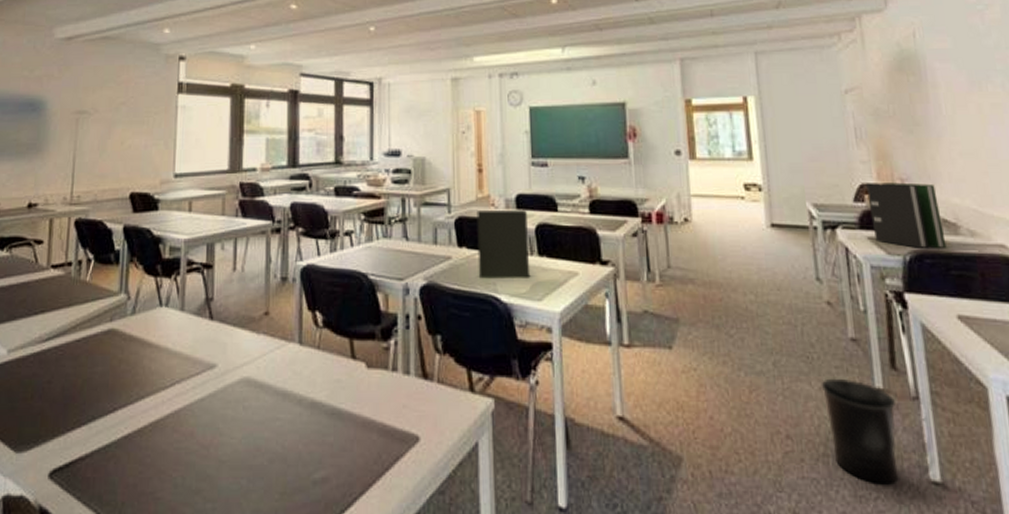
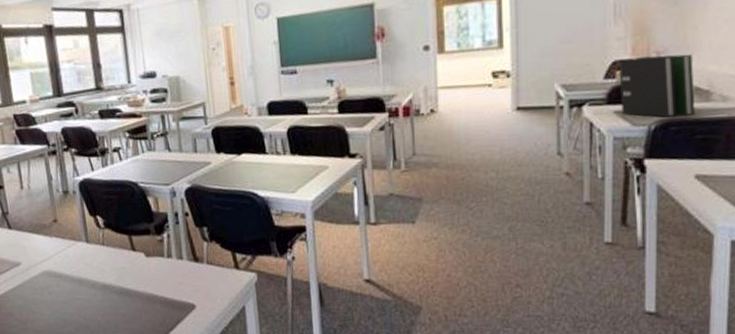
binder: present [476,210,531,279] -> none [231,116,284,179]
waste bin: present [821,378,899,485] -> none [552,236,623,317]

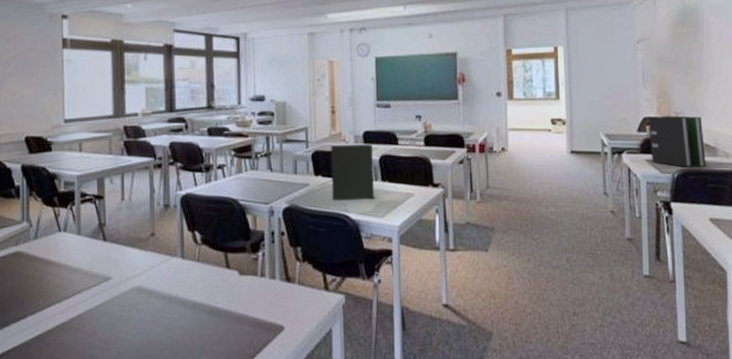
binder: none [231,116,284,179] -> present [330,144,375,201]

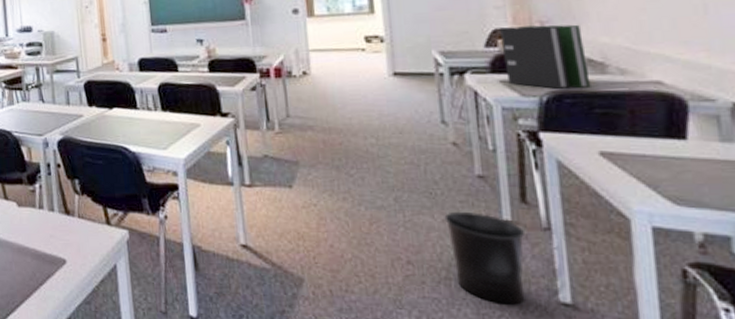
binder: present [330,144,375,201] -> none [103,72,156,132]
waste bin: none [602,269,658,346] -> present [444,211,526,305]

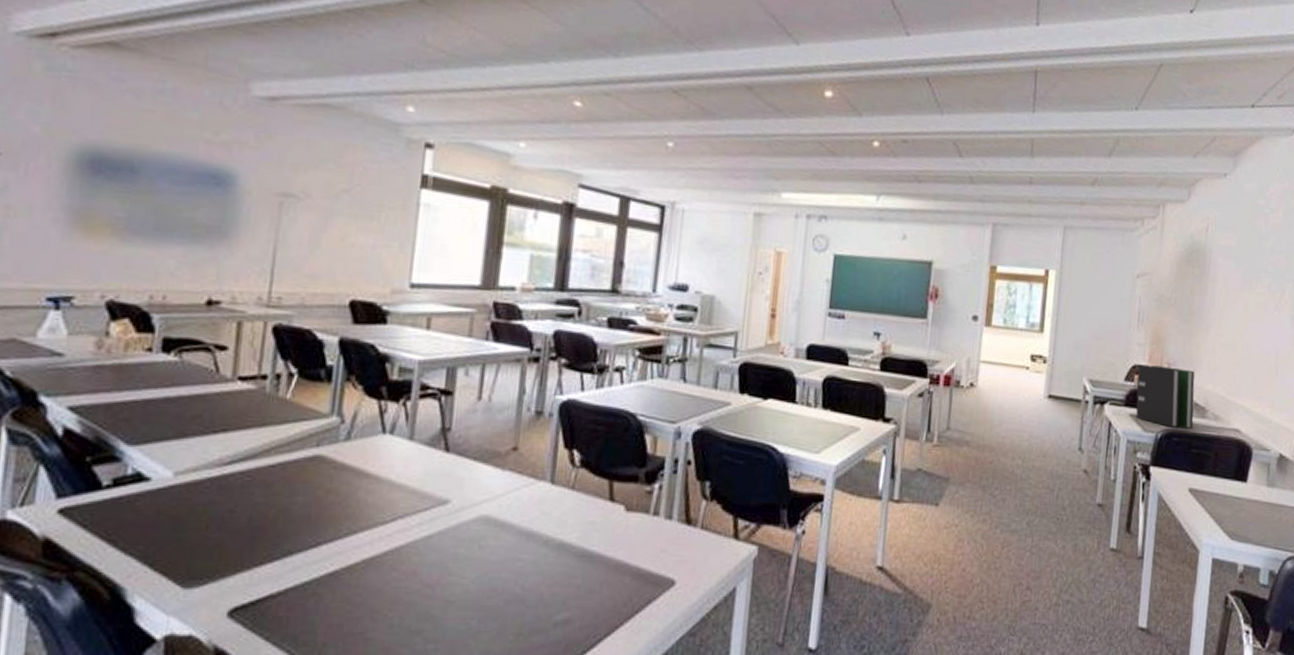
waste bin: present [444,211,526,305] -> none [1064,538,1125,630]

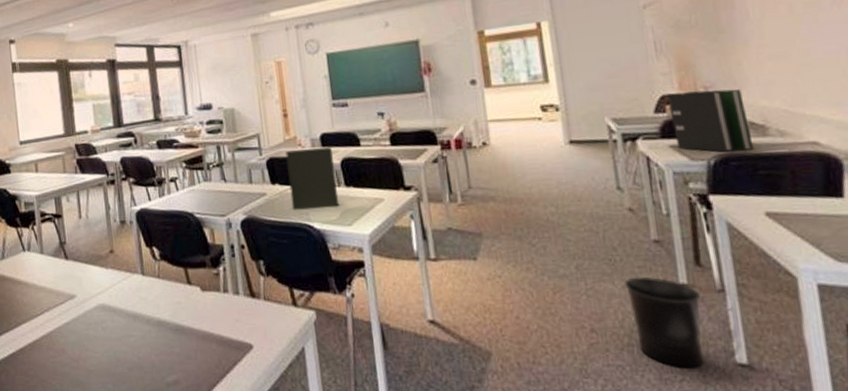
binder: none [757,358,817,430] -> present [285,147,340,210]
waste bin: none [1064,538,1125,630] -> present [624,276,704,369]

